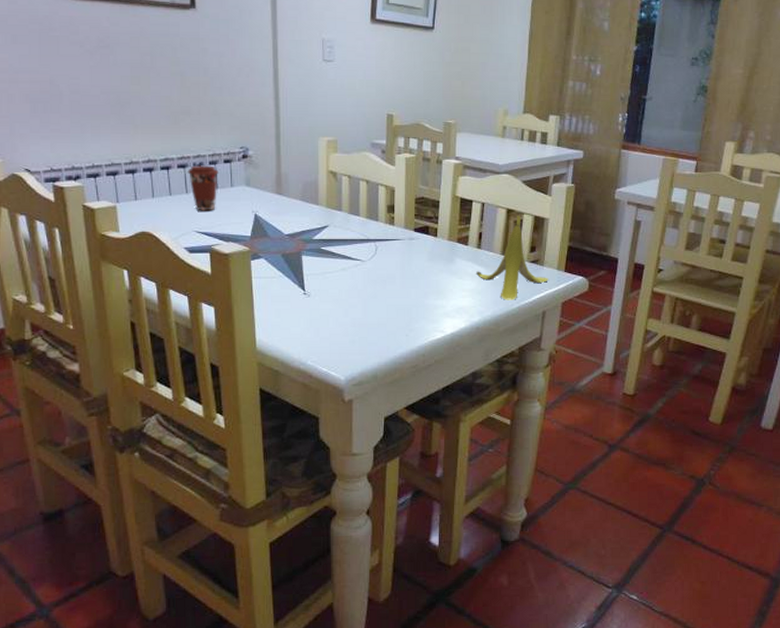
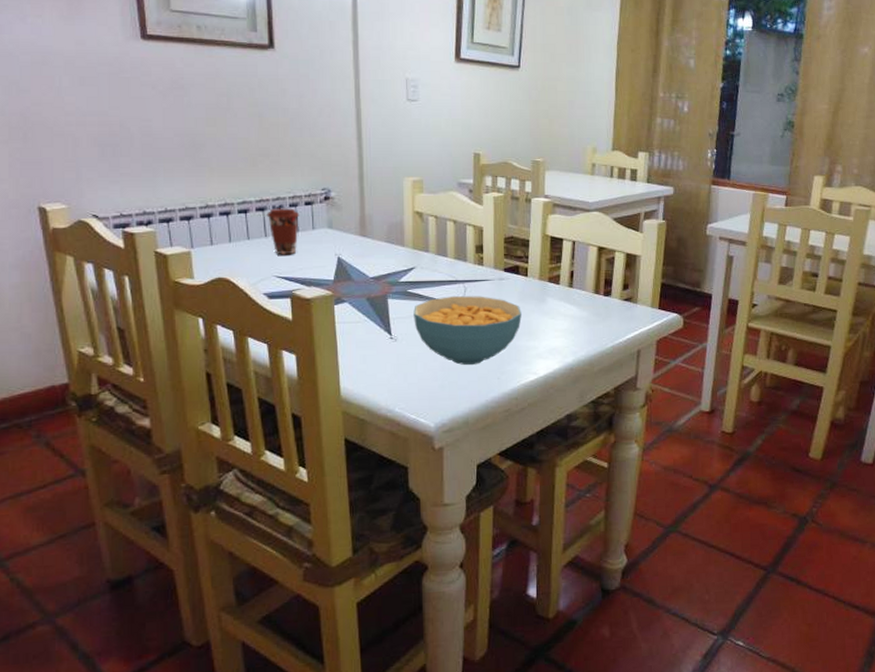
cereal bowl: none [326,255,430,321] -> present [413,296,522,365]
banana peel: present [476,215,548,300] -> none [569,252,642,340]

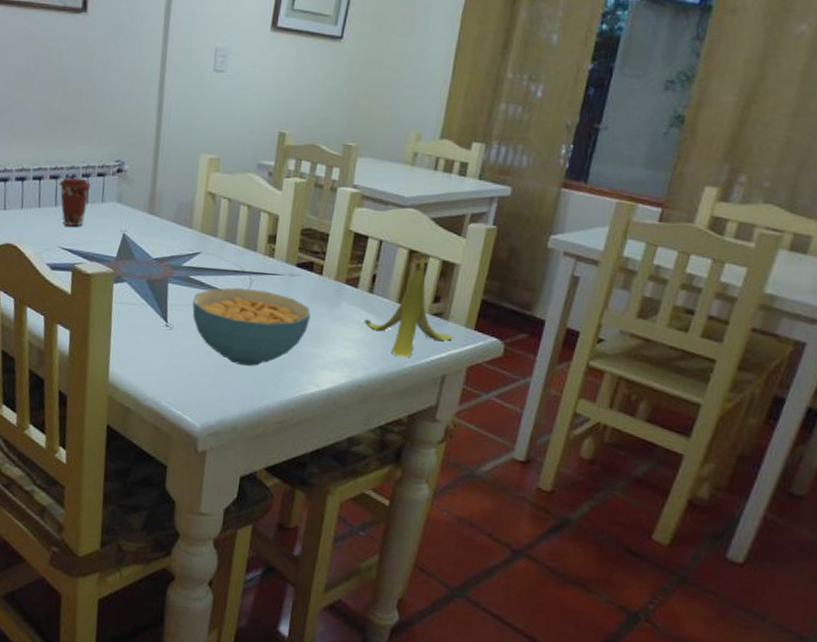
banana peel: none [569,252,642,340] -> present [365,257,453,358]

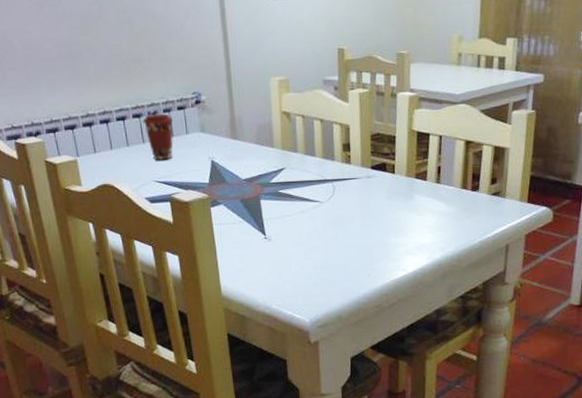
cereal bowl: present [192,287,311,366] -> none [285,194,390,263]
banana peel: present [365,257,453,358] -> none [436,146,511,235]

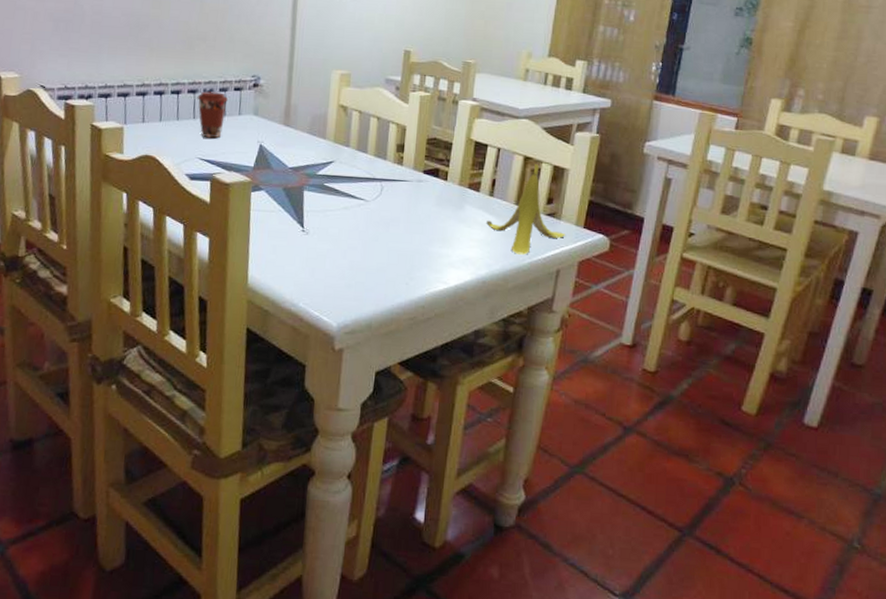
banana peel: none [436,146,511,235] -> present [486,163,565,255]

